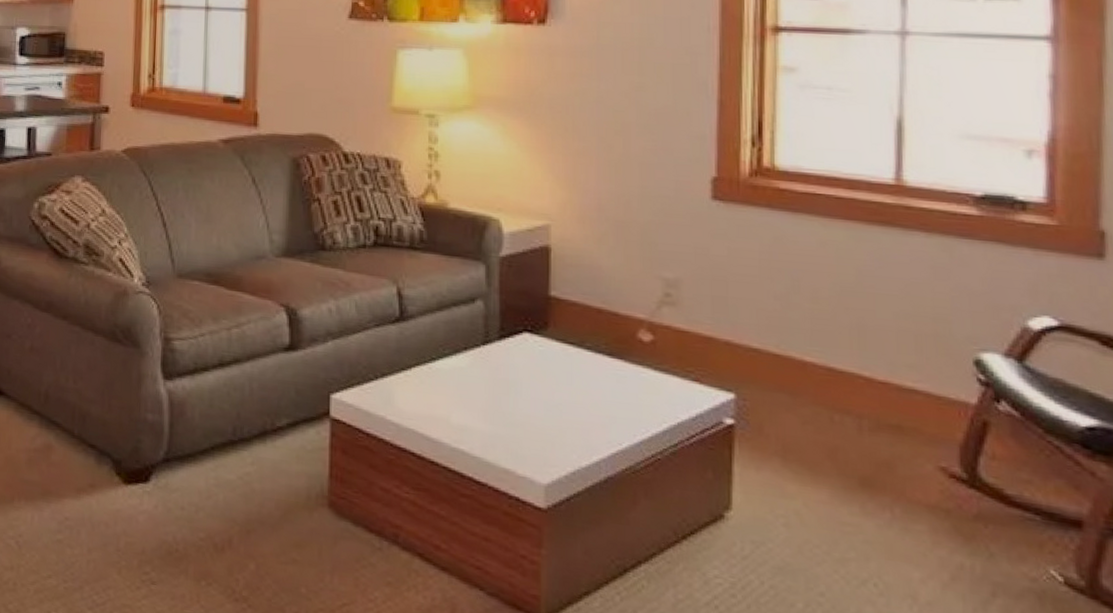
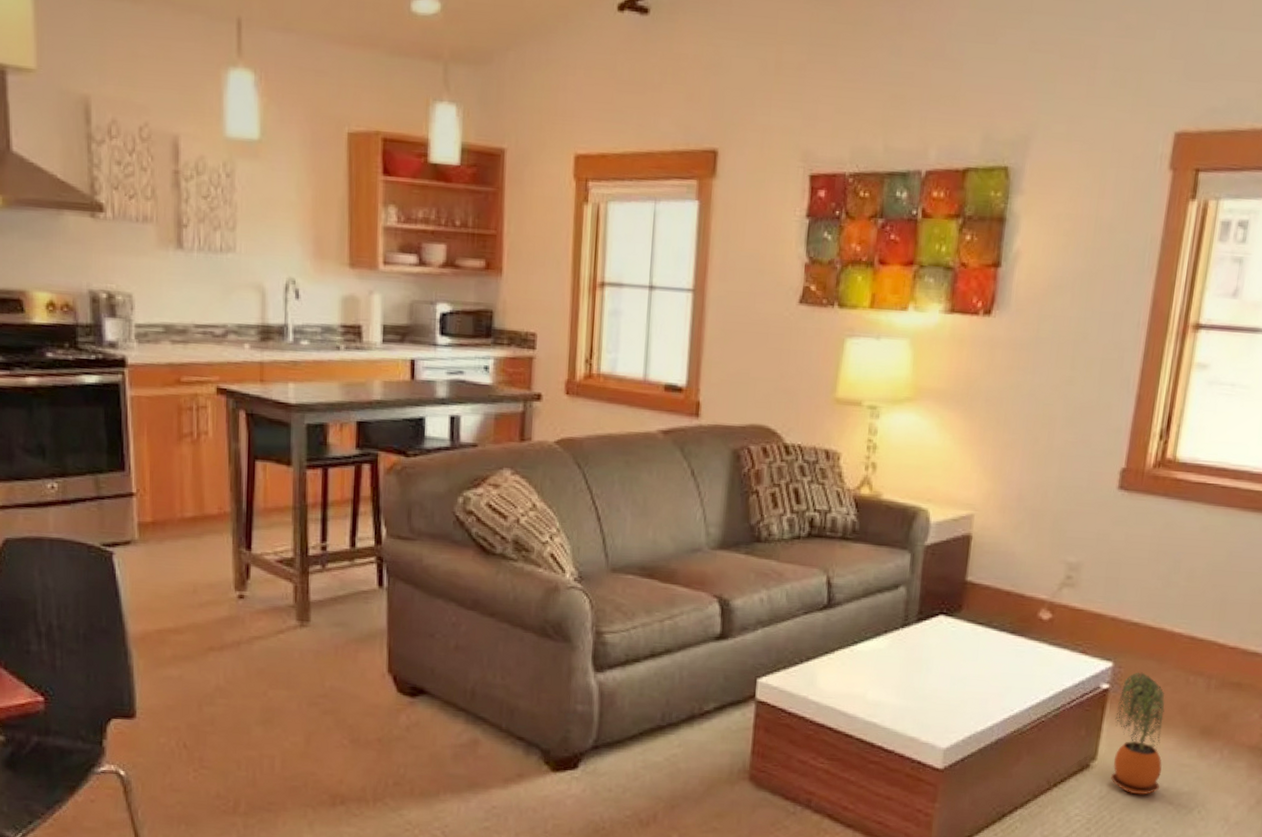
potted plant: none [747,406,818,558] -> present [1110,672,1165,795]

